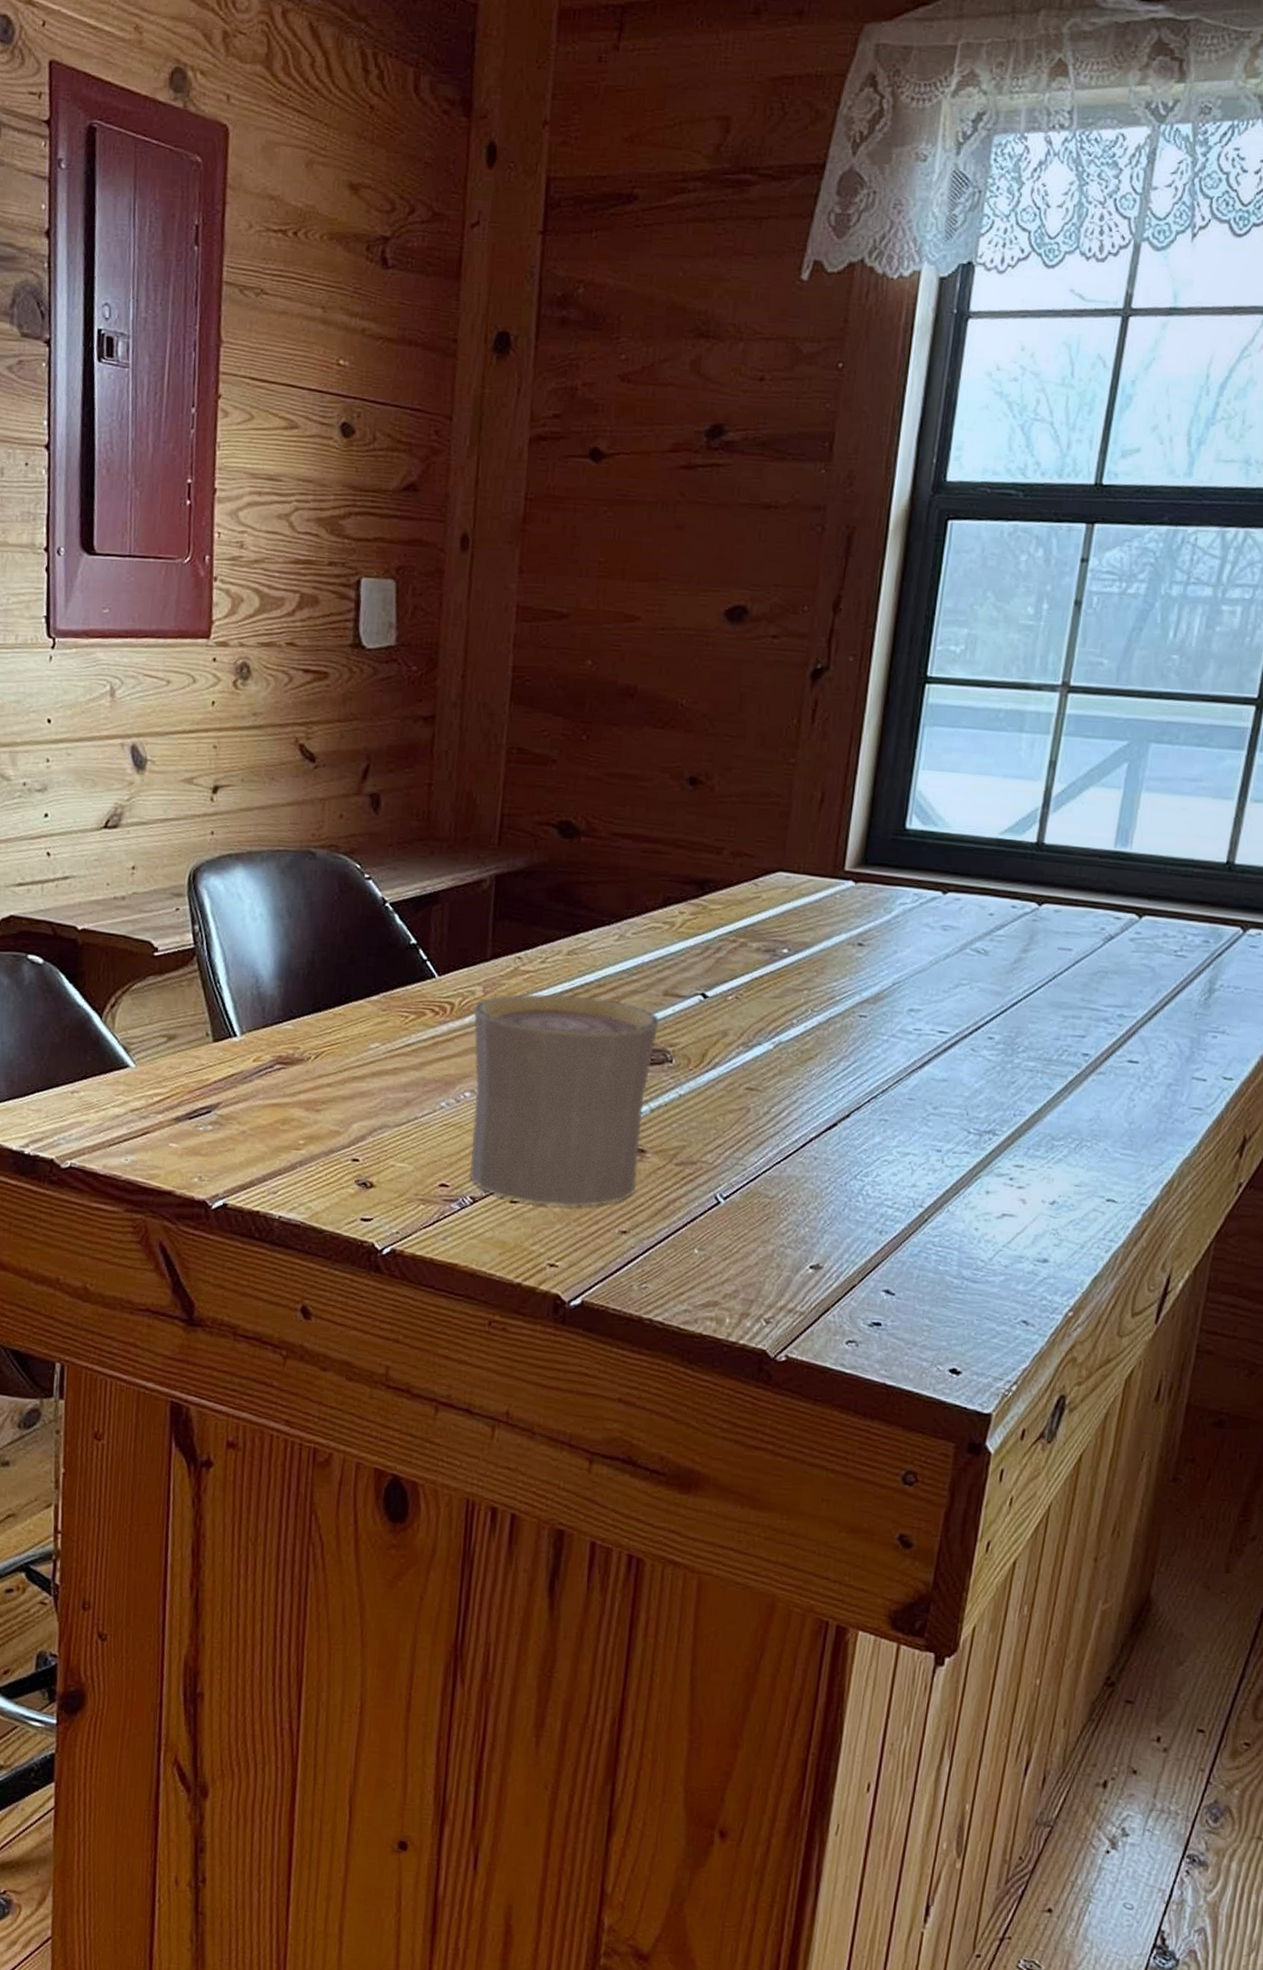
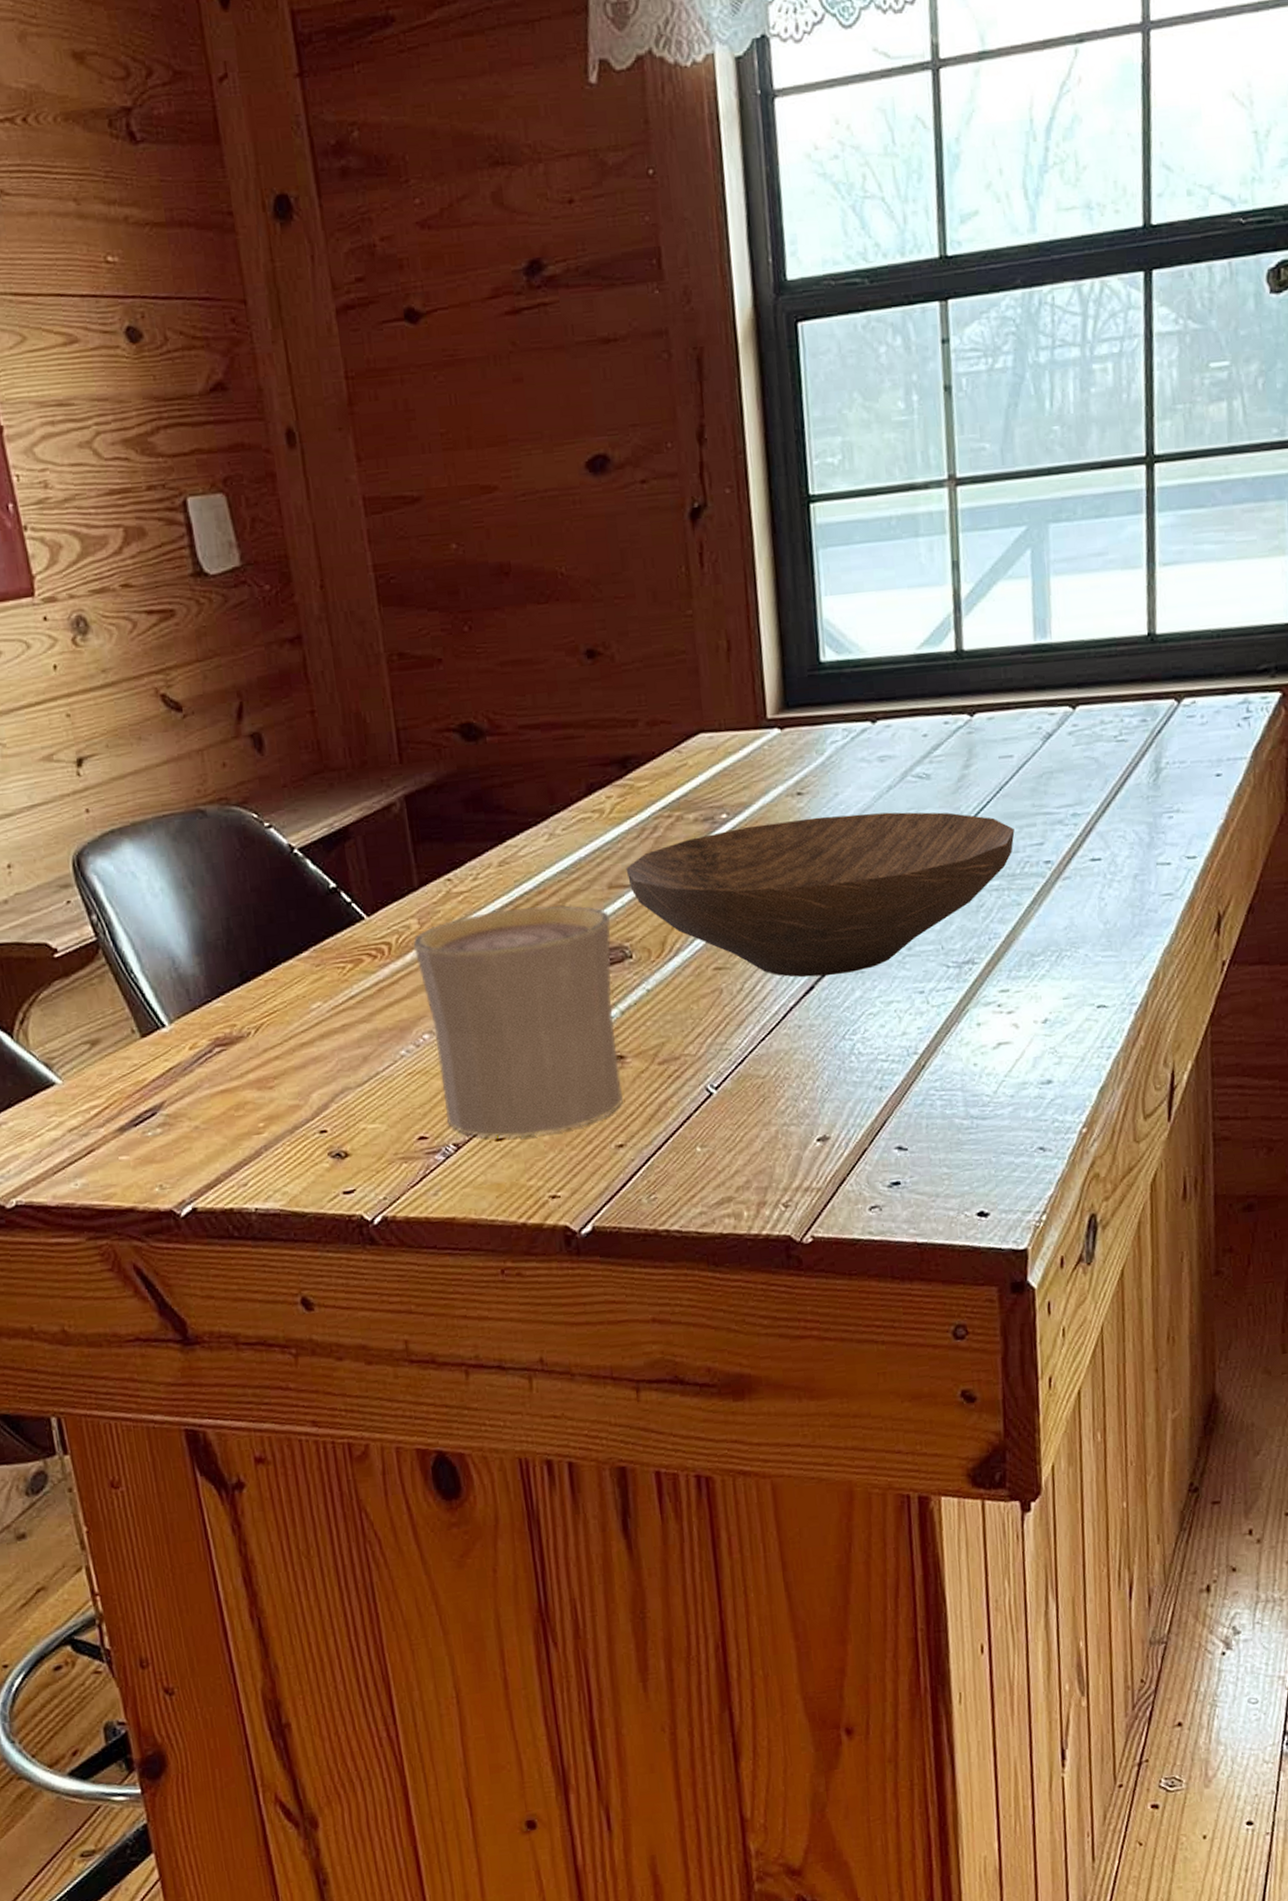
wooden bowl: none [683,964,1060,1119] -> present [626,812,1015,978]

